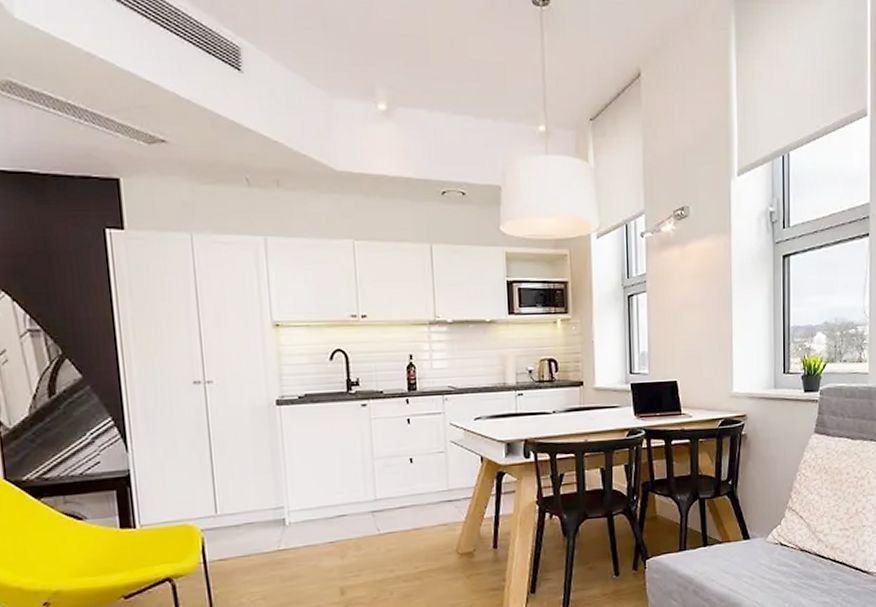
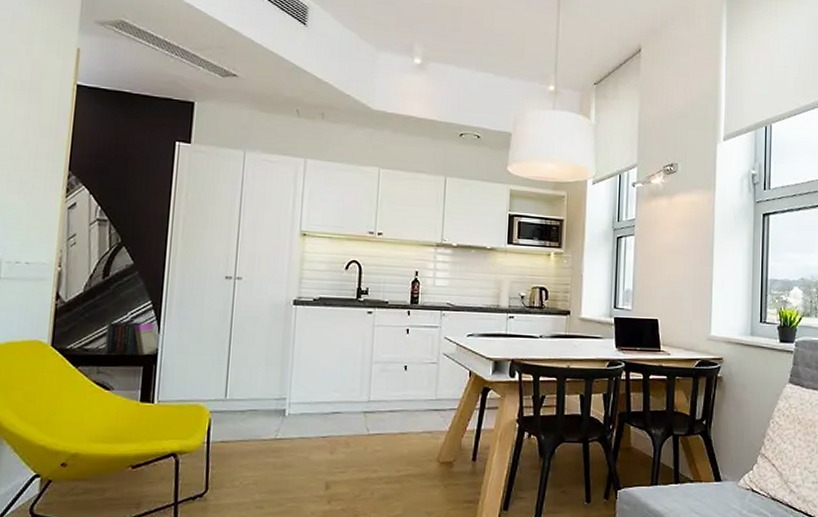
books: none [64,441,128,482] -> present [104,321,157,356]

